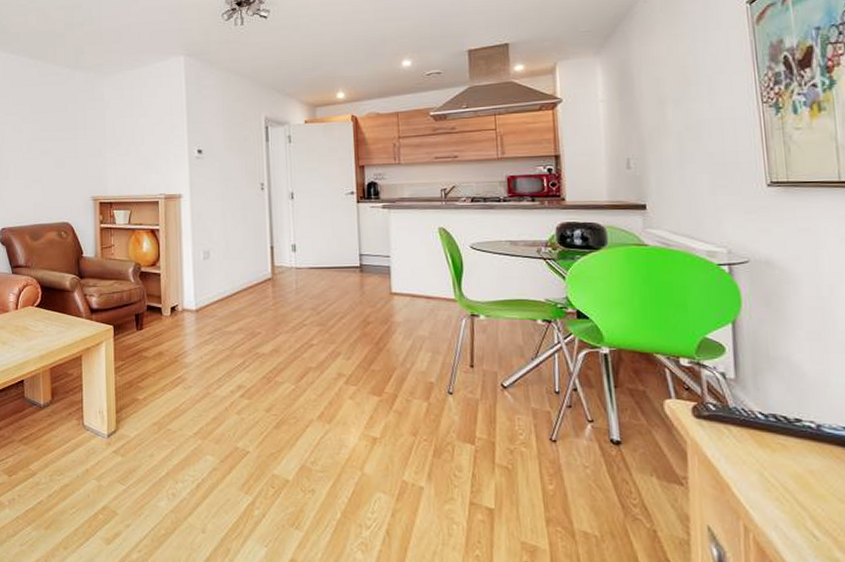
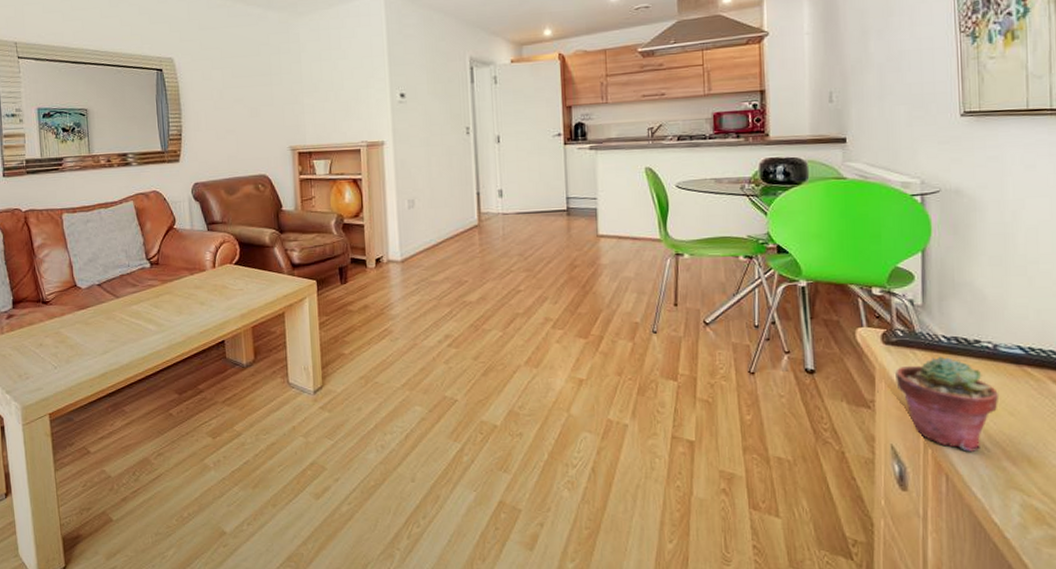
potted succulent: none [709,434,827,541] -> present [895,356,1000,453]

